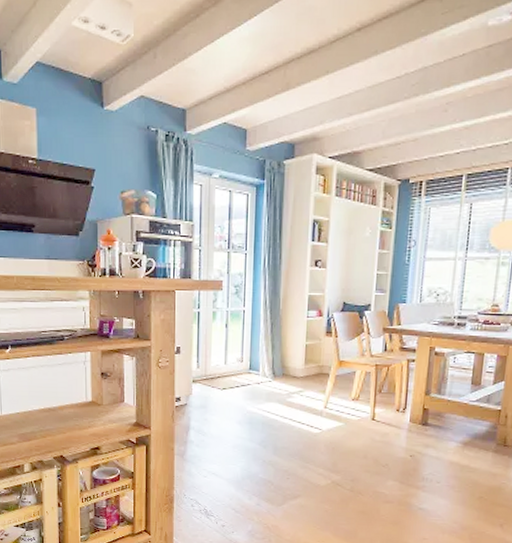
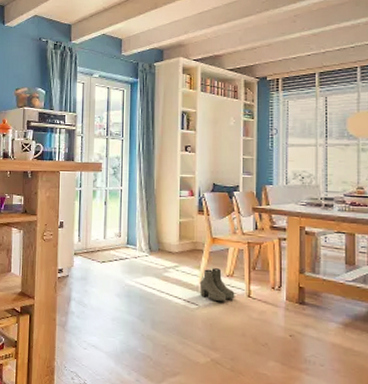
boots: none [323,392,359,426] -> present [199,268,235,302]

